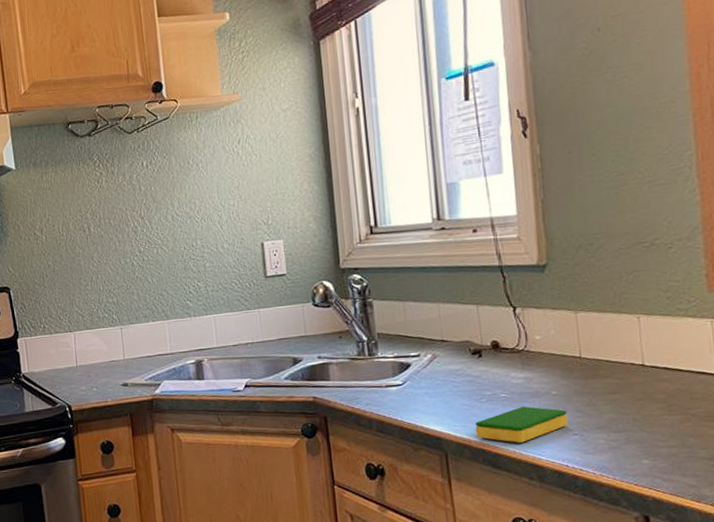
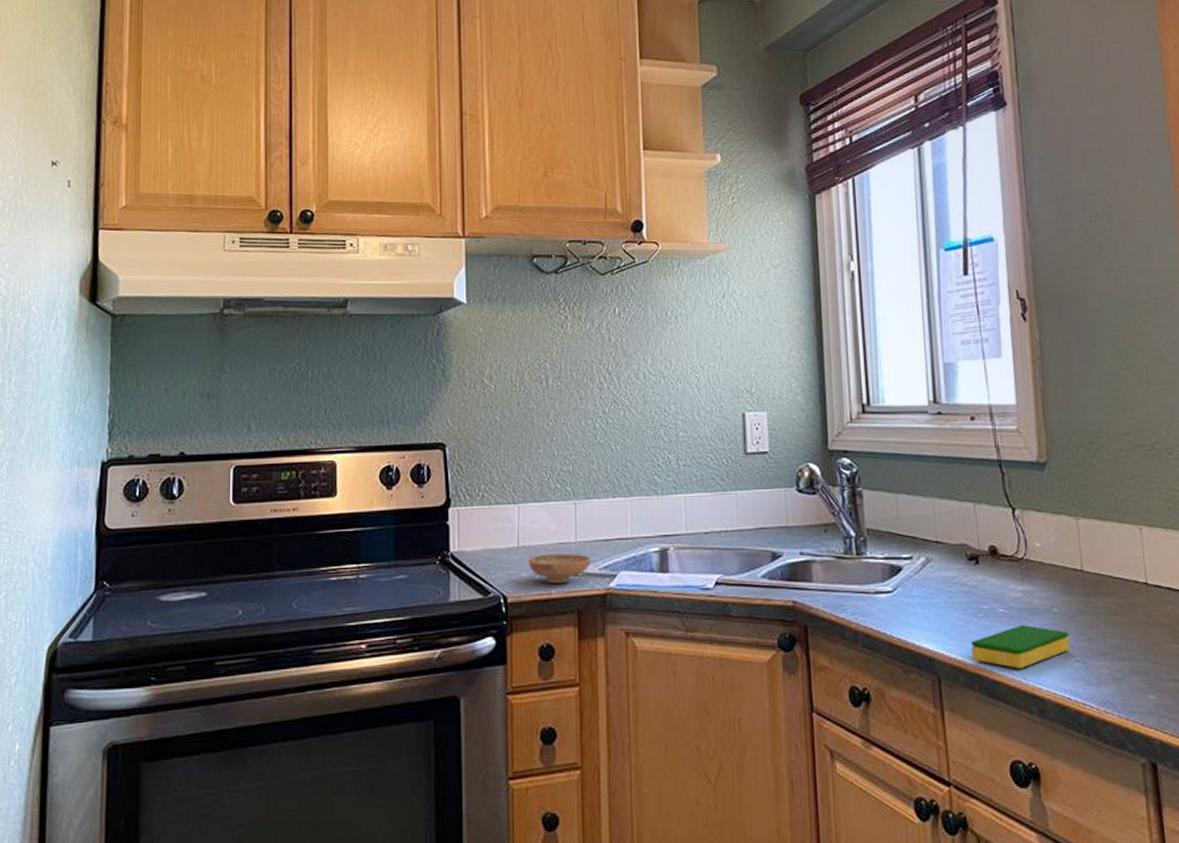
bowl: none [86,369,138,393] -> present [529,553,591,583]

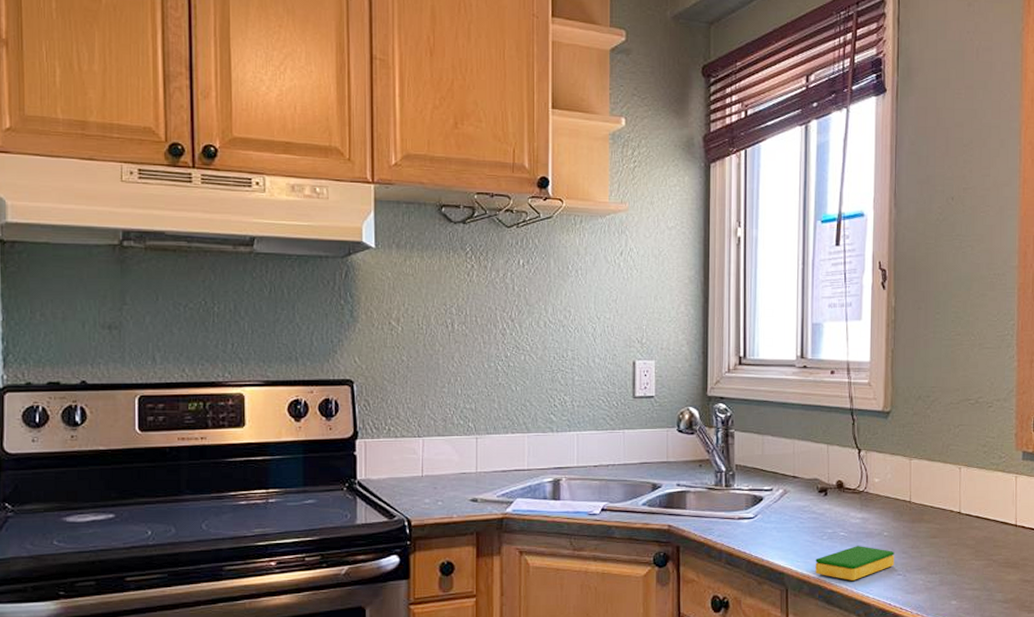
bowl: present [529,553,591,583] -> none [432,482,490,508]

